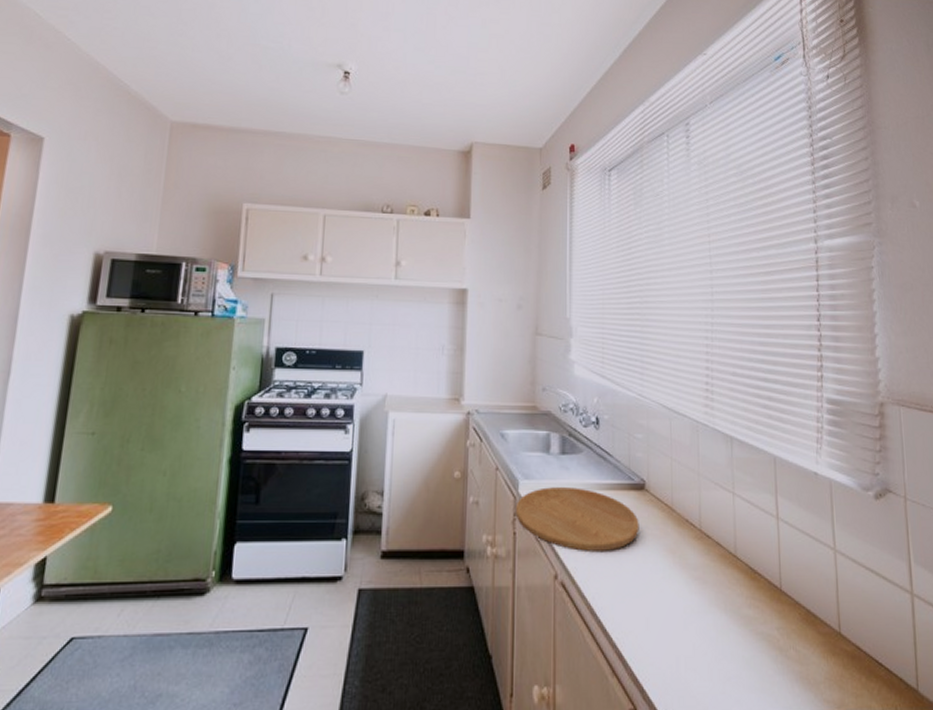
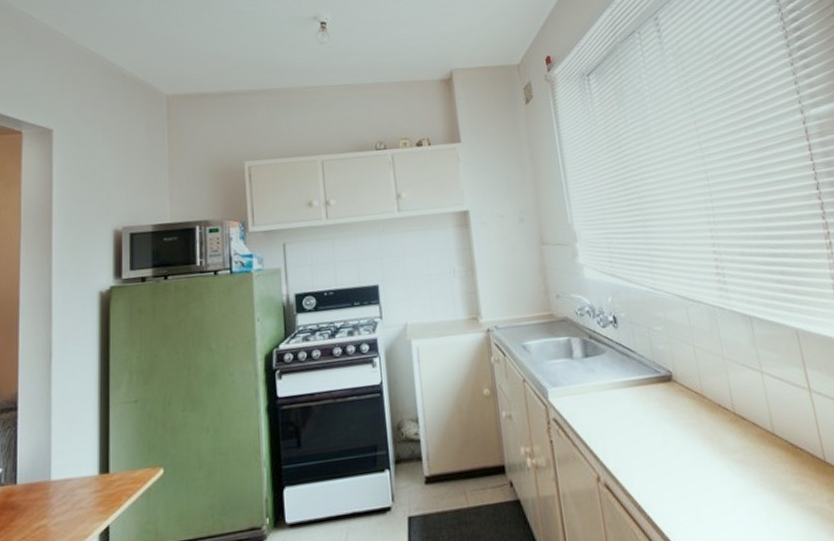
cutting board: present [515,487,639,551] -> none [548,388,674,450]

